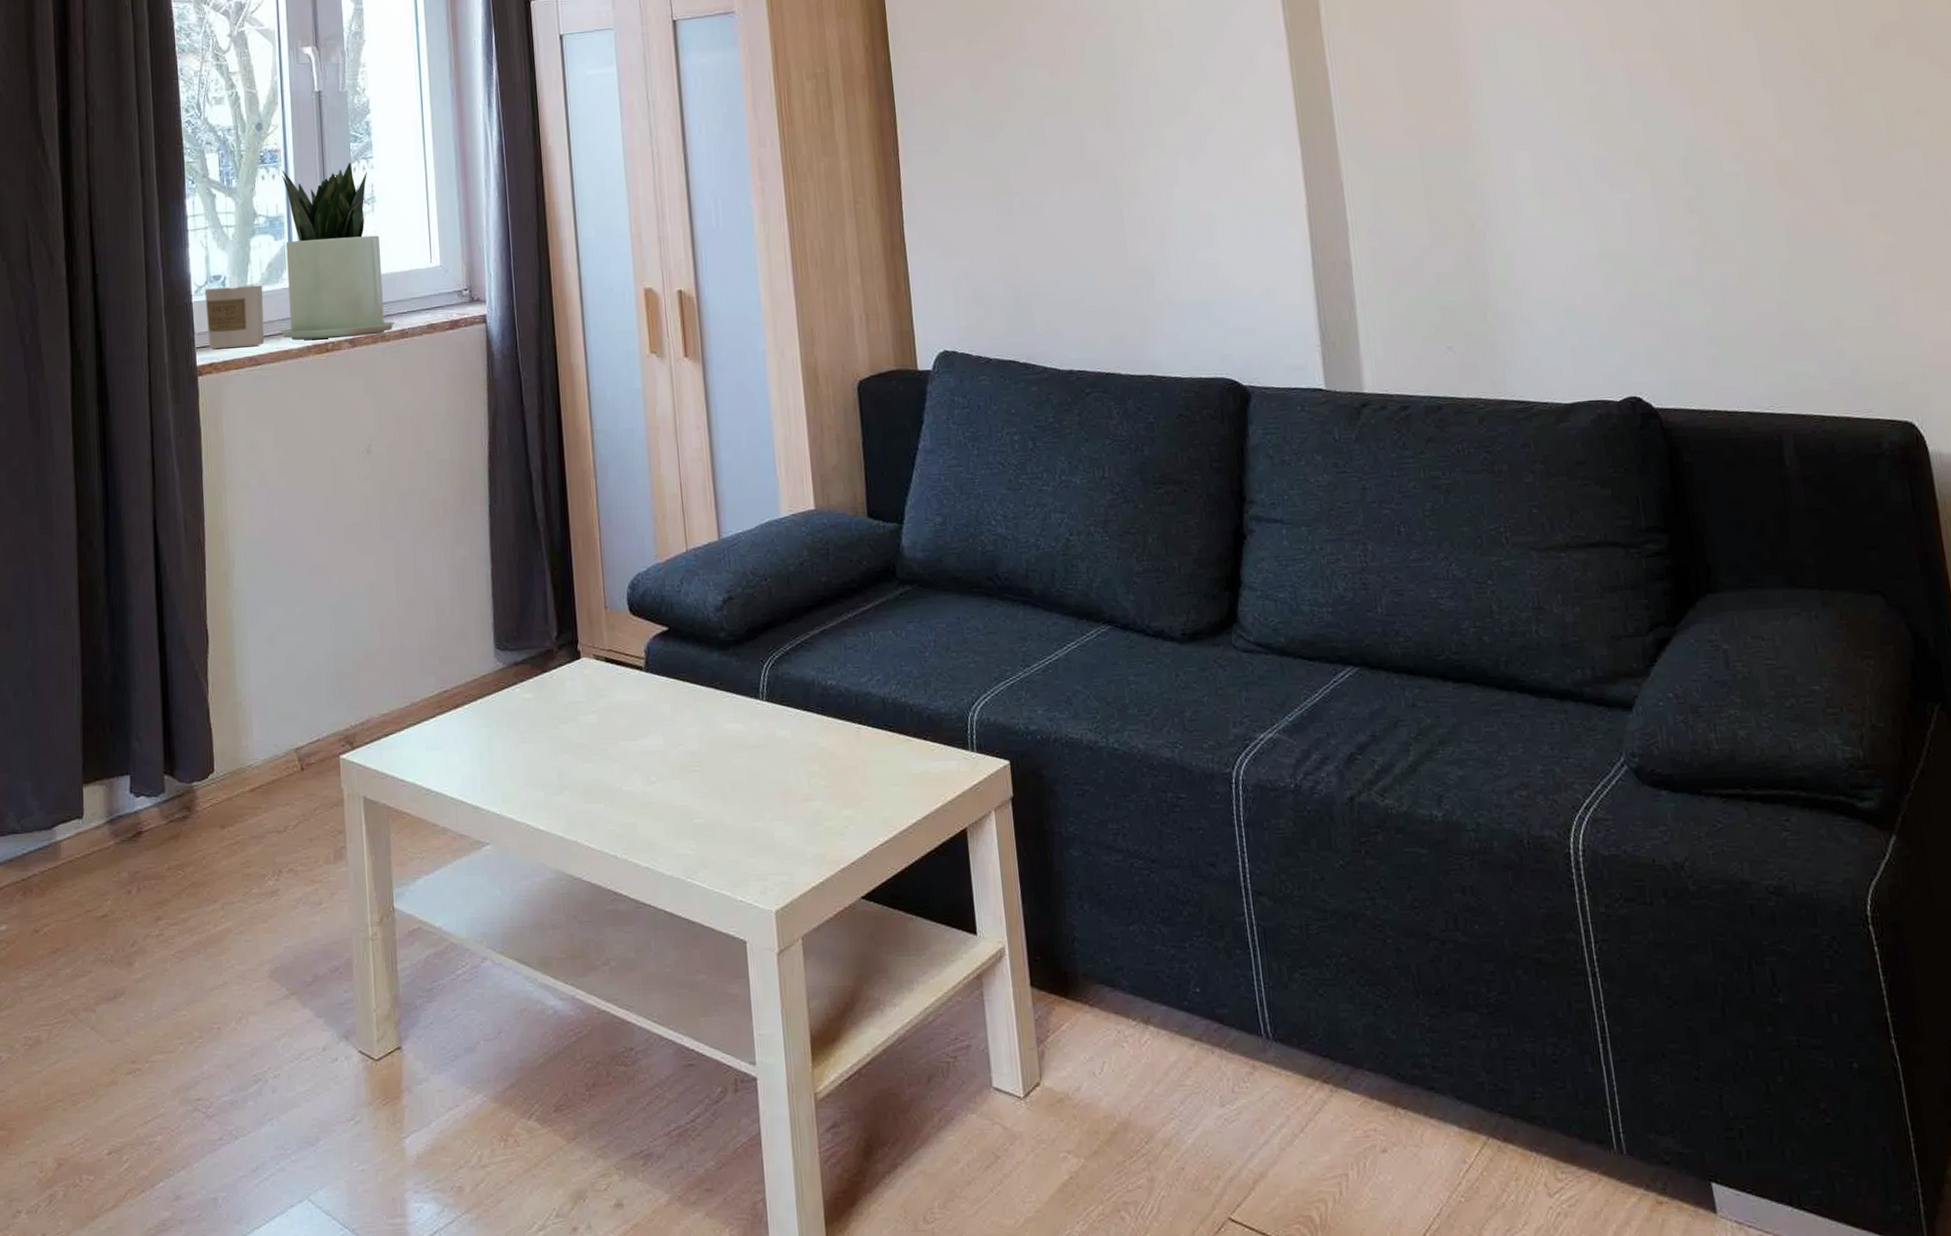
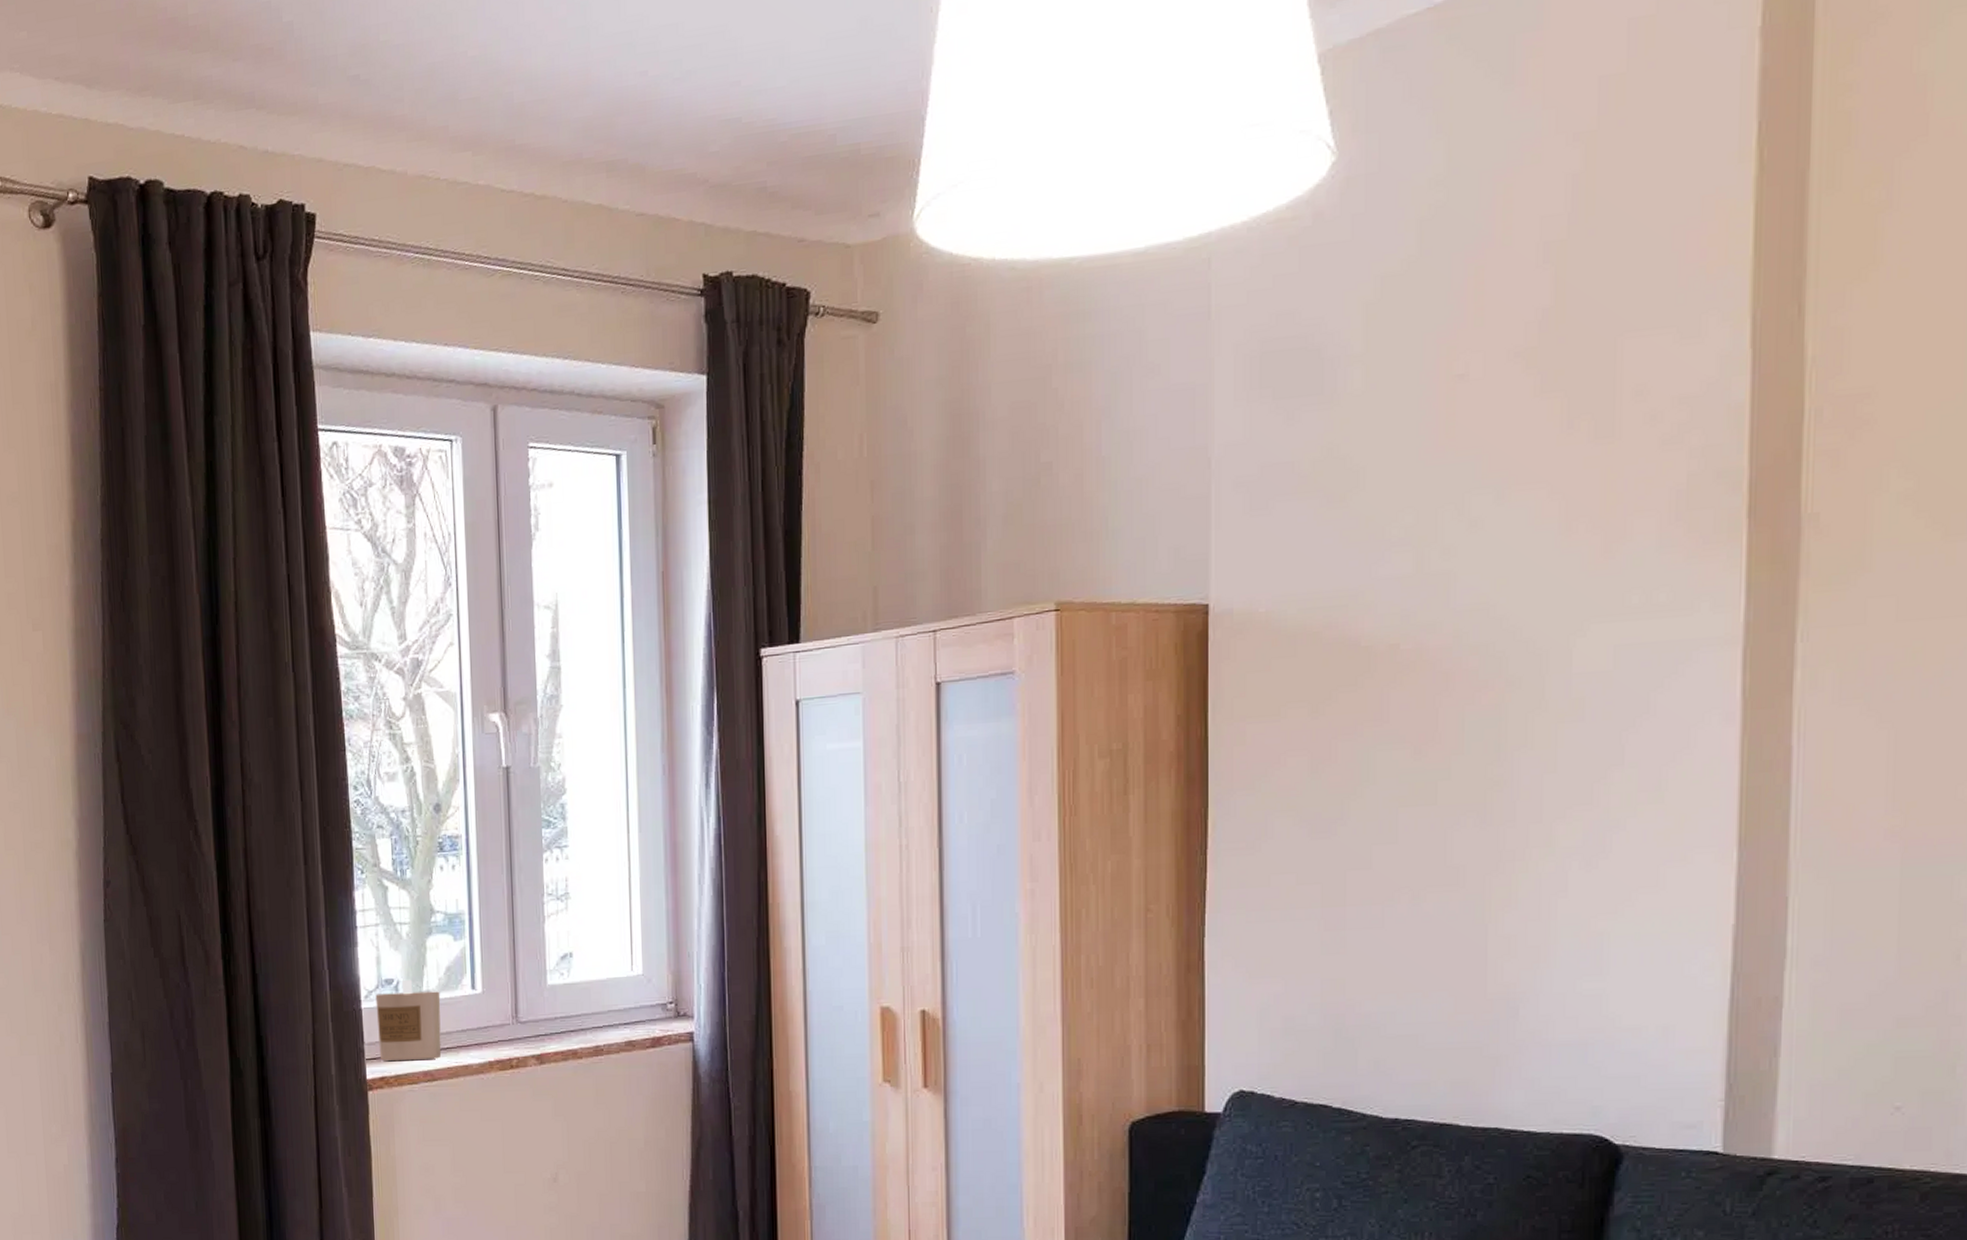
planter: present [280,162,395,340] -> none [459,851,588,1055]

